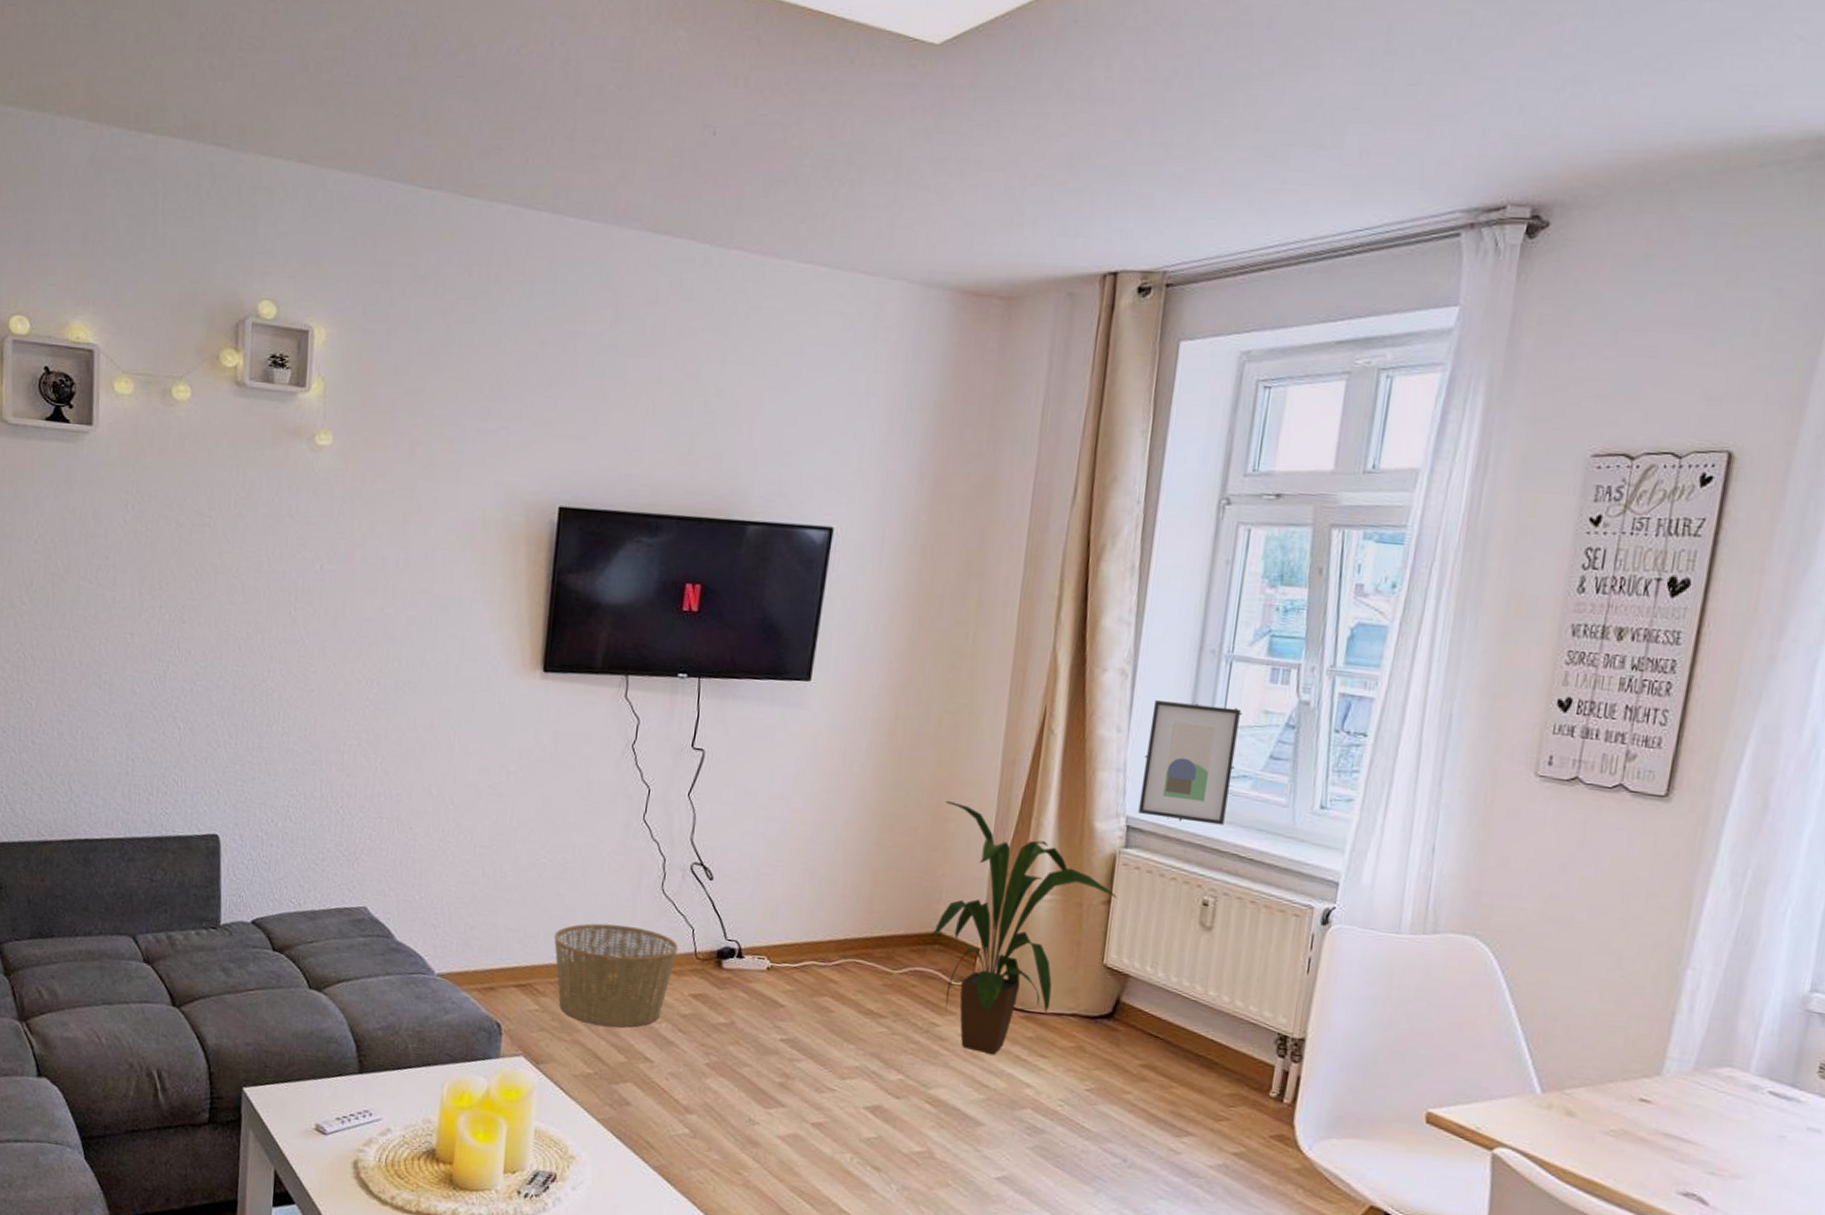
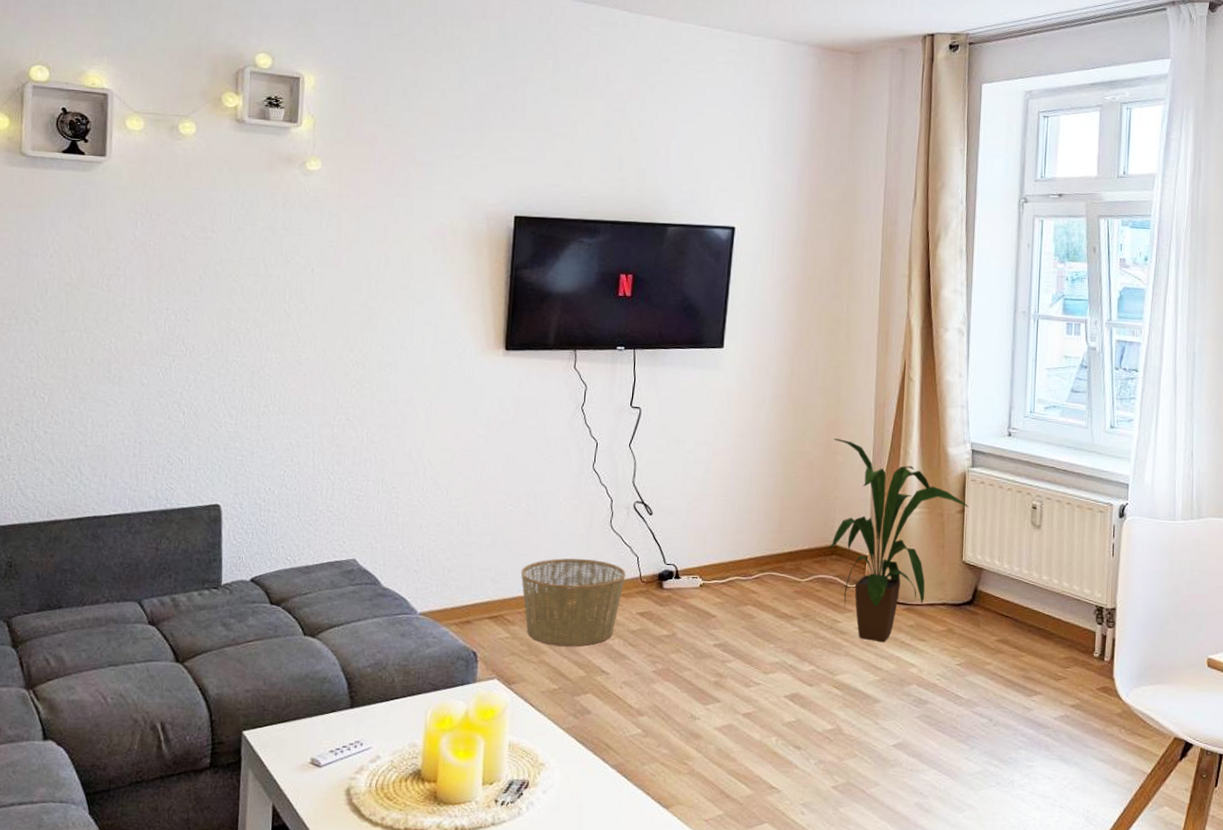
picture frame: present [1138,701,1243,825] -> none [979,352,1049,445]

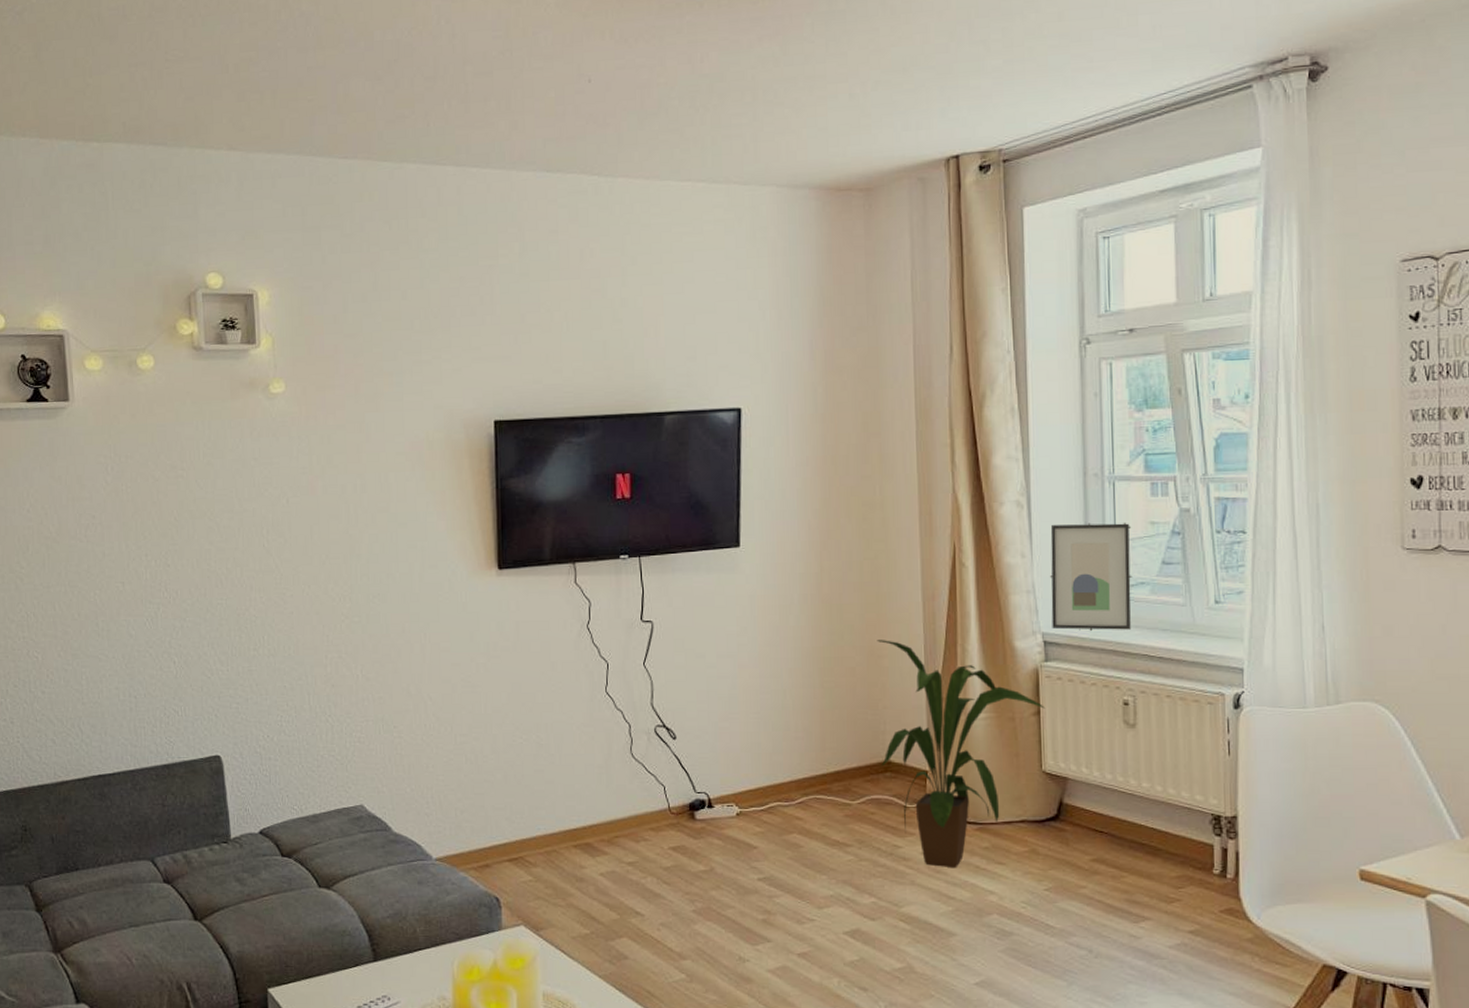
basket: present [520,558,626,647] -> none [537,791,653,888]
picture frame: none [979,352,1049,445] -> present [1050,522,1132,632]

